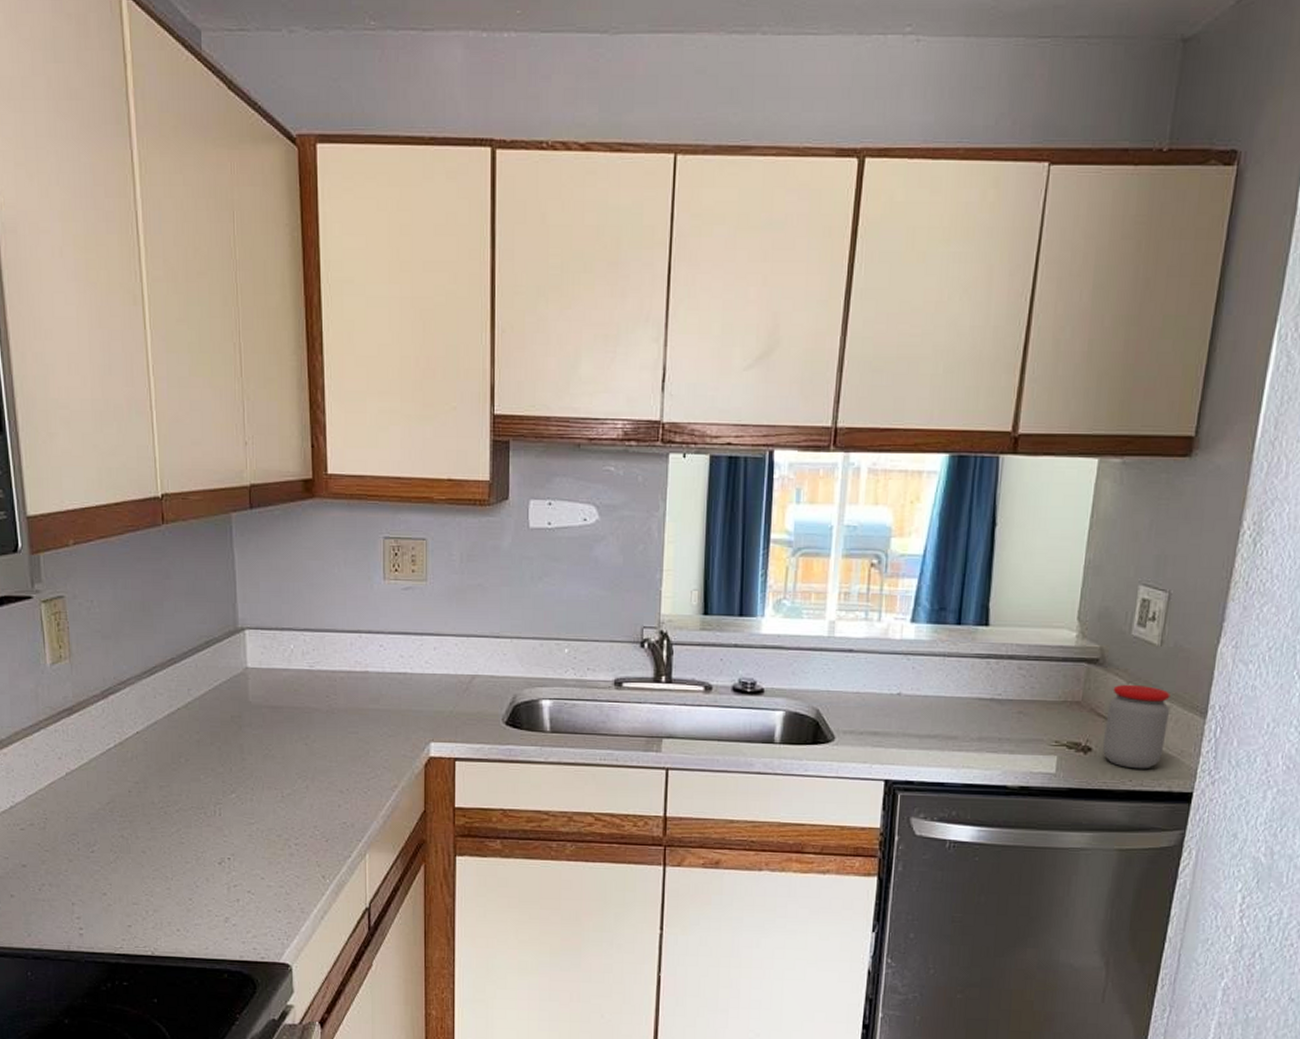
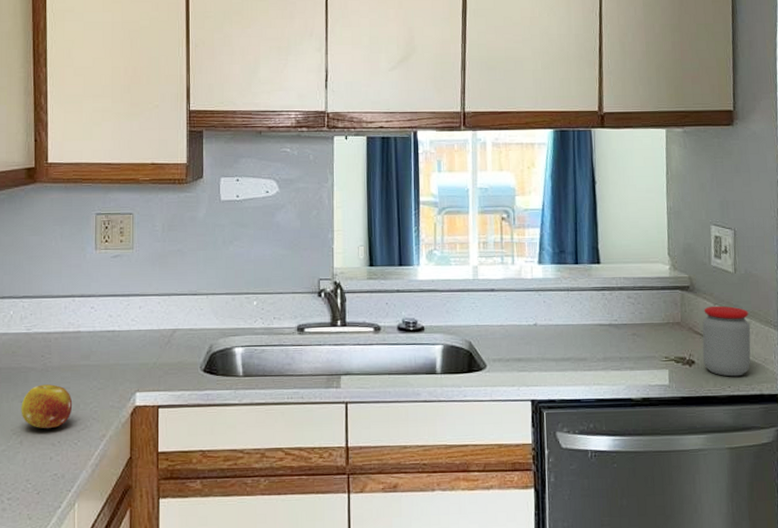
fruit: none [305,727,361,774] -> present [21,384,73,428]

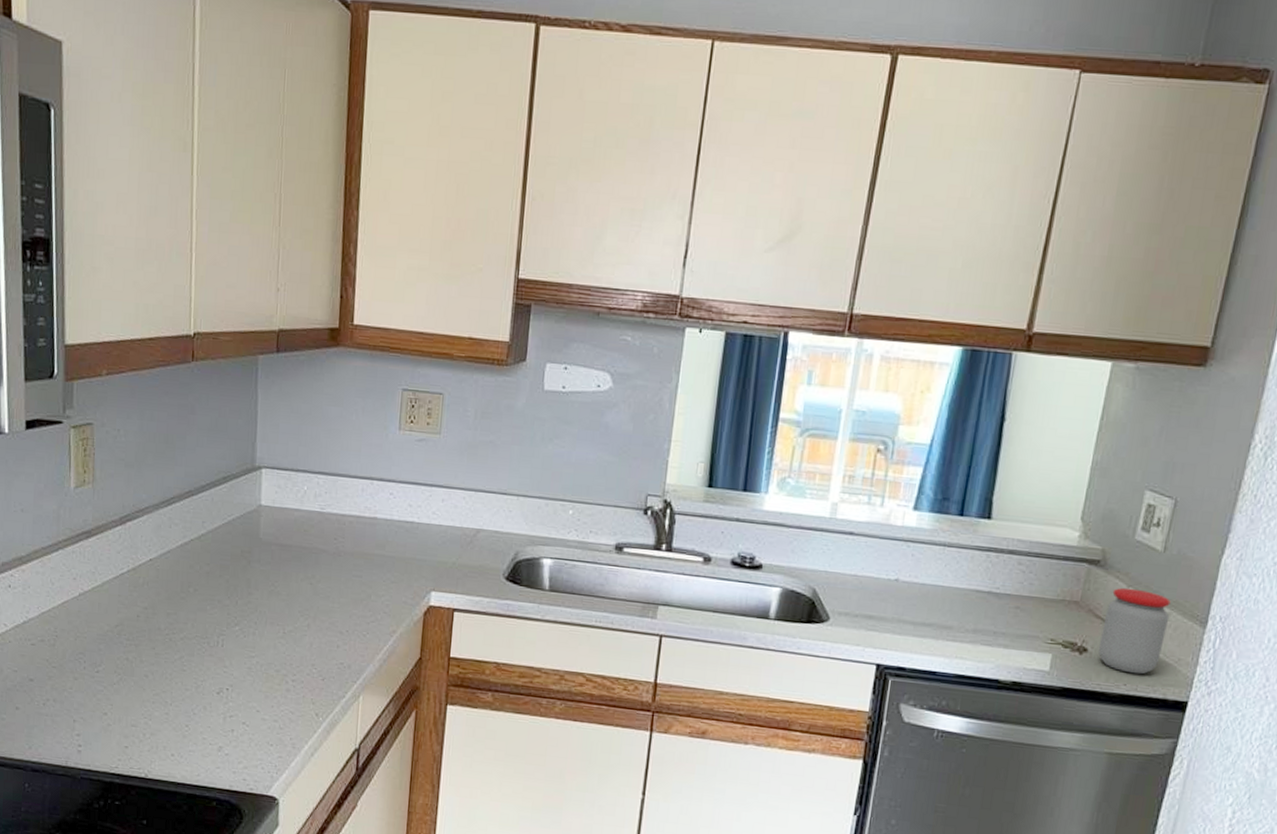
fruit: present [21,384,73,428] -> none [310,569,364,616]

